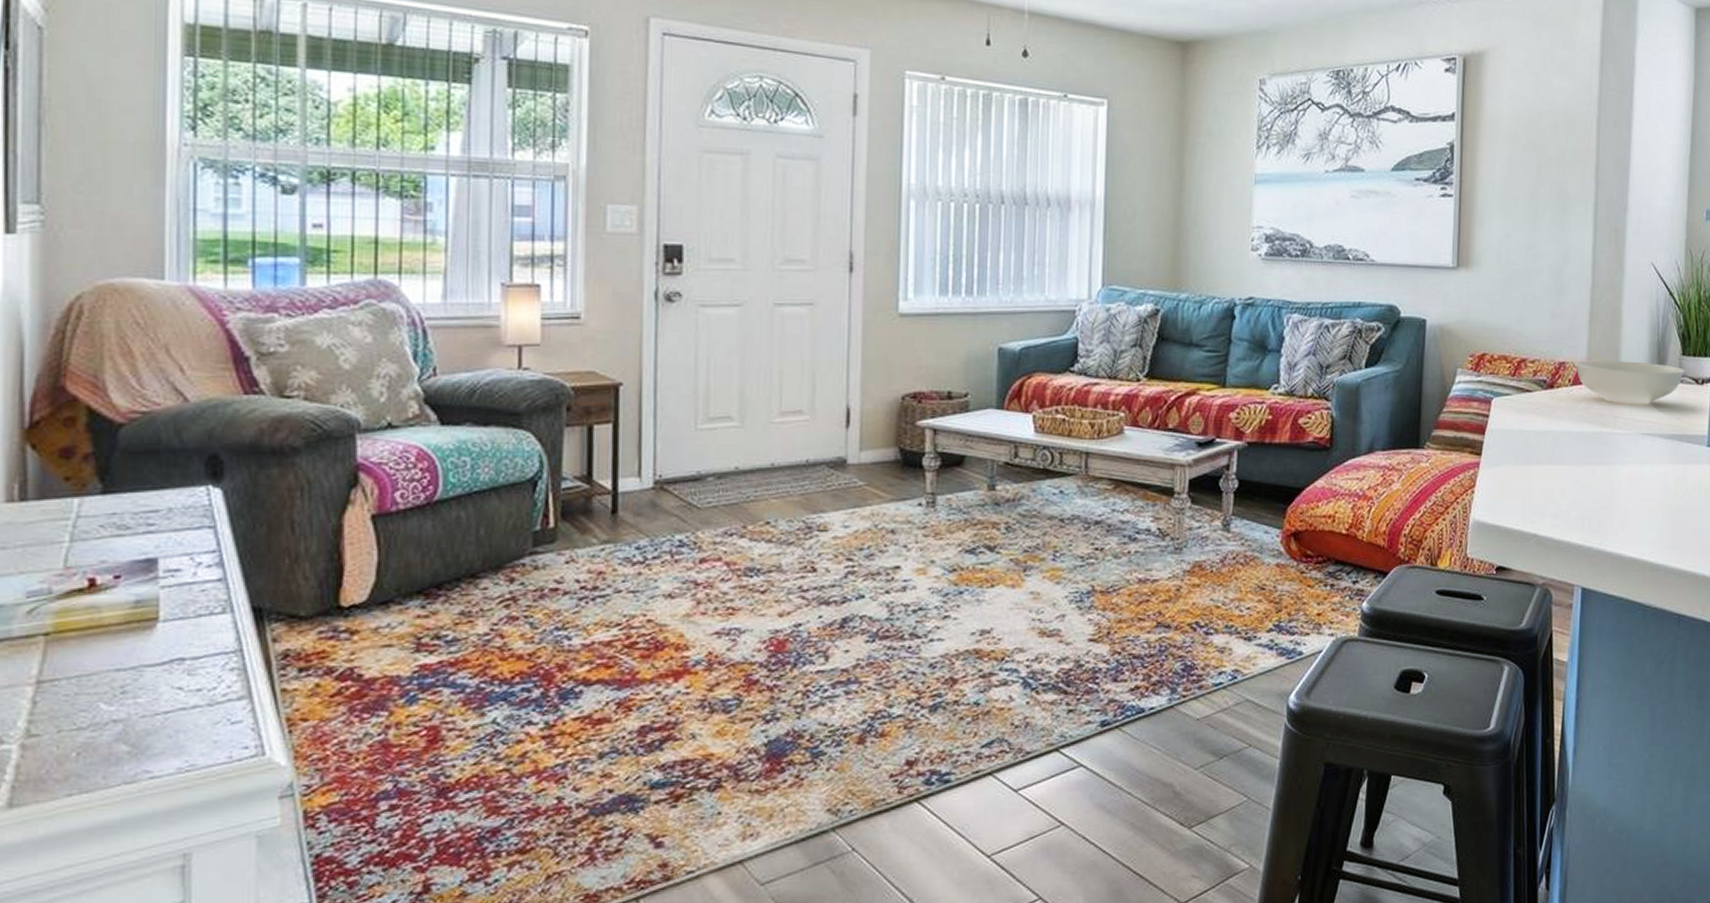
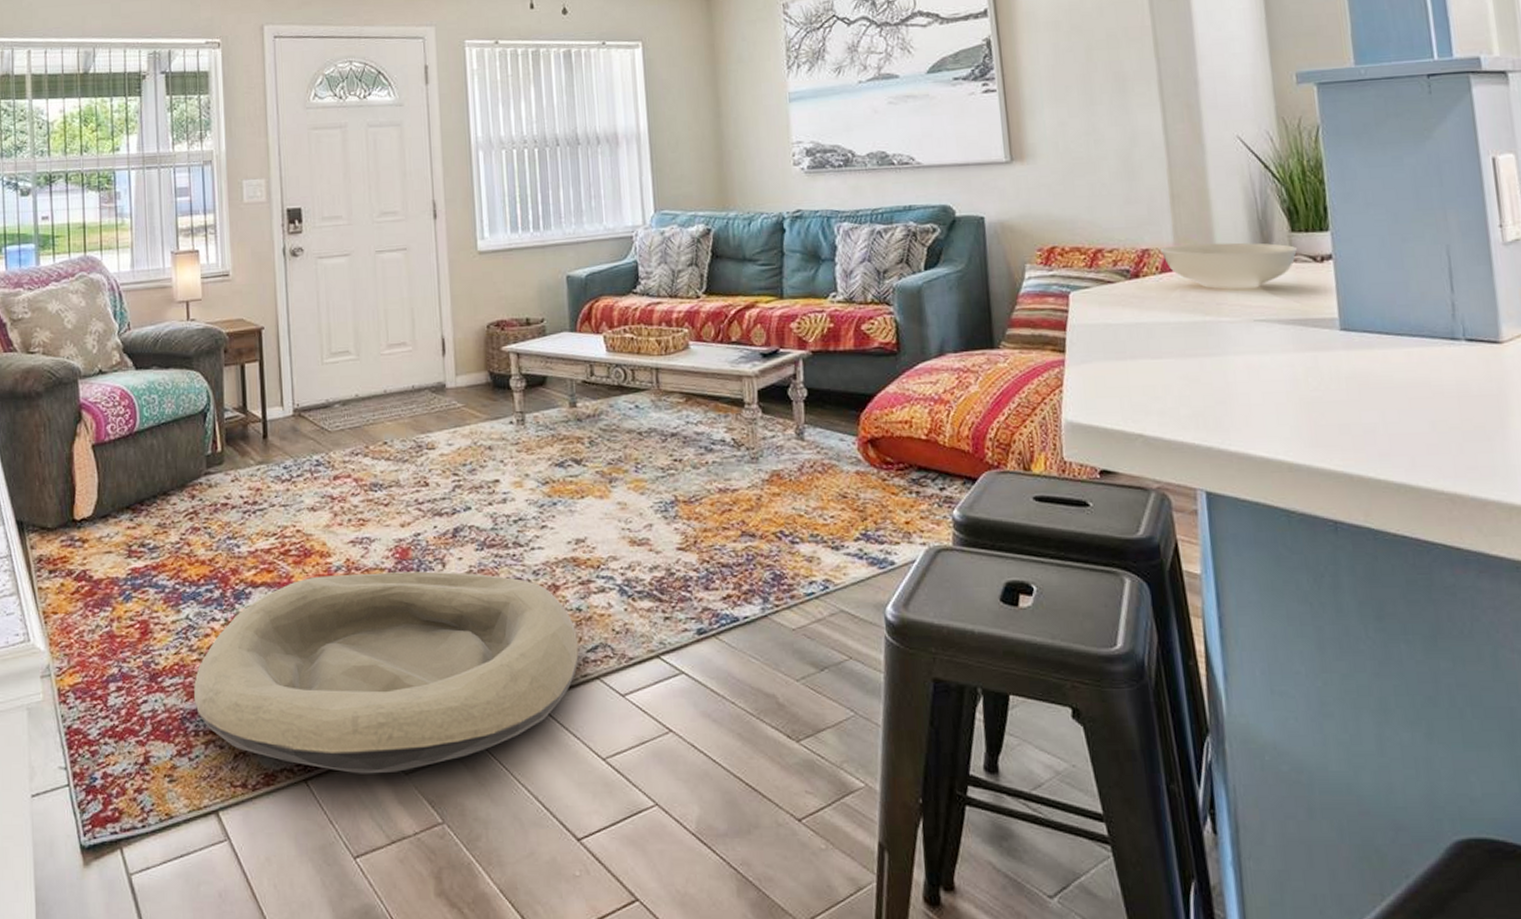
dog bed: none [497,665,973,888] -> present [194,571,579,774]

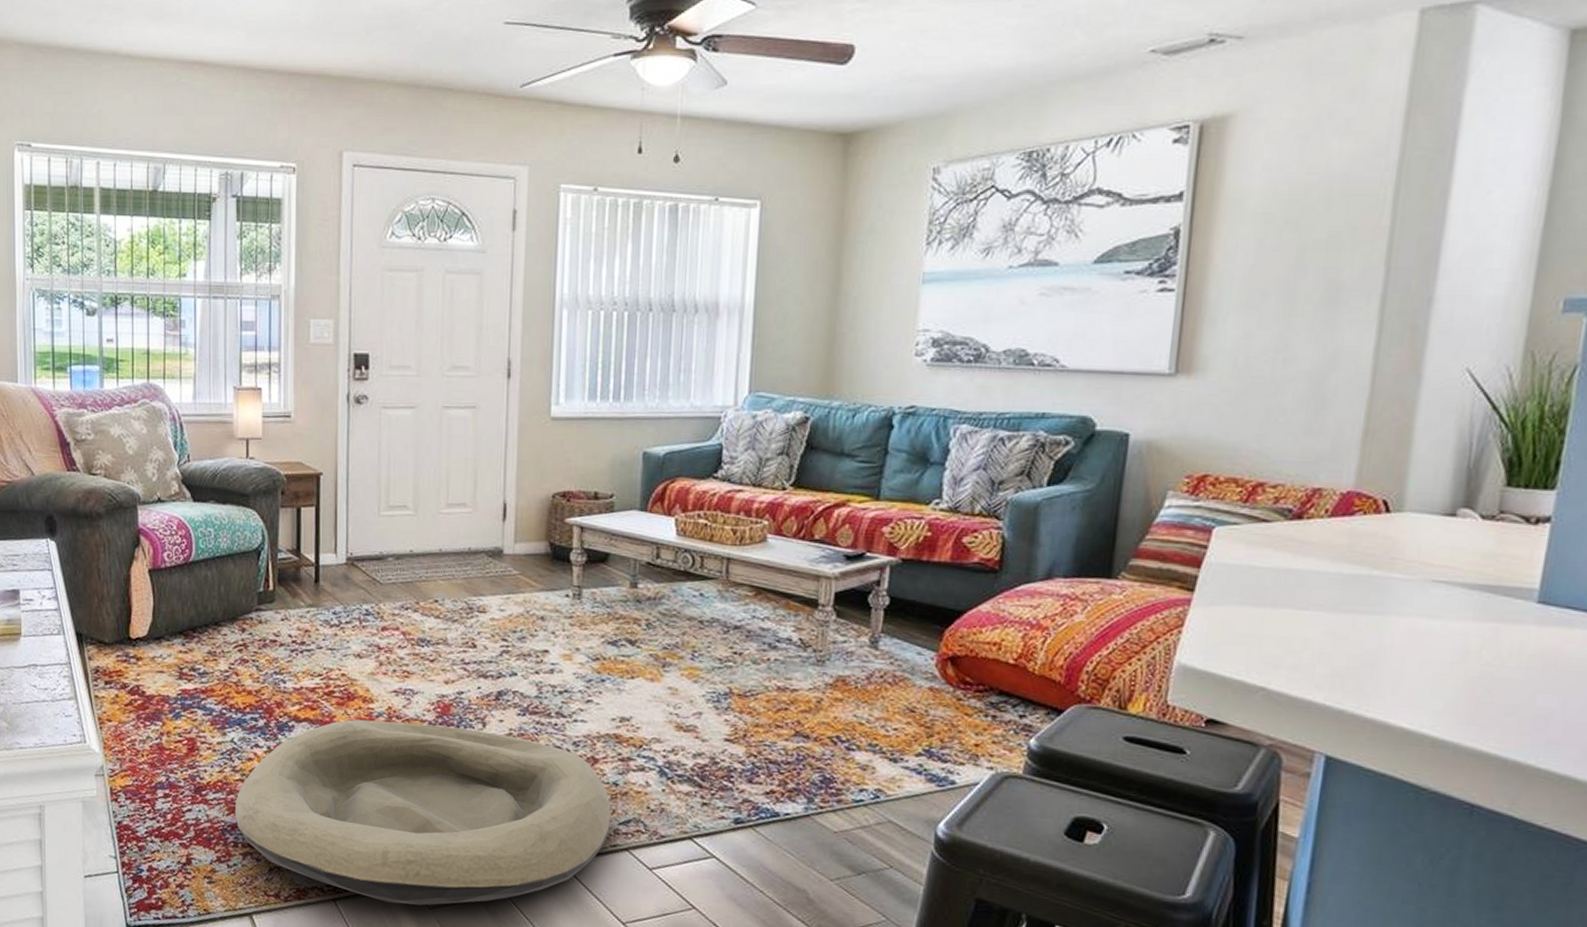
bowl: present [1160,242,1298,290] -> none [1335,487,1510,546]

